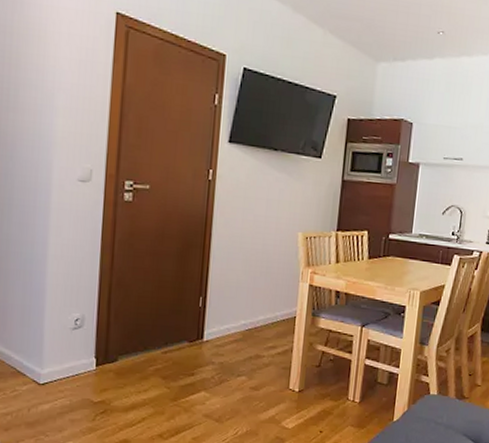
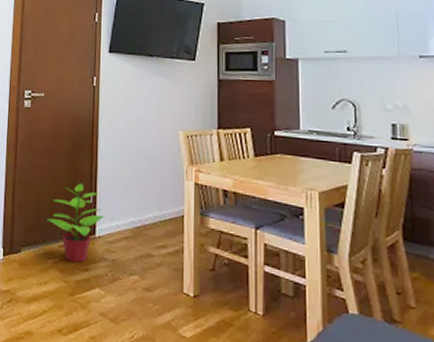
potted plant: none [149,286,214,368] -> present [47,183,105,263]

